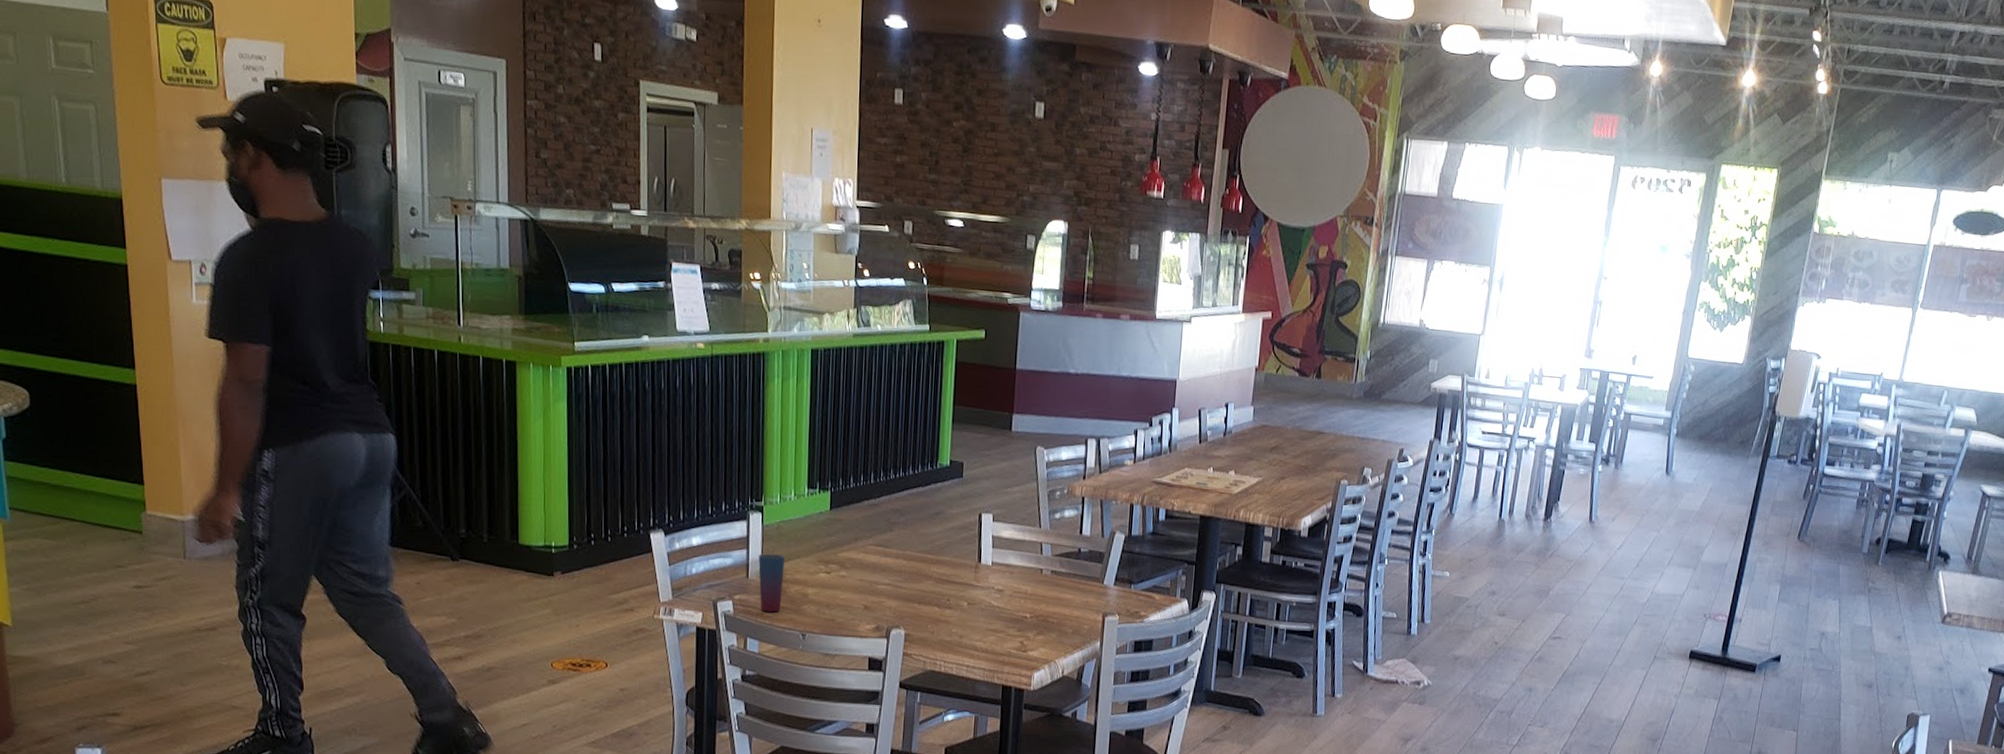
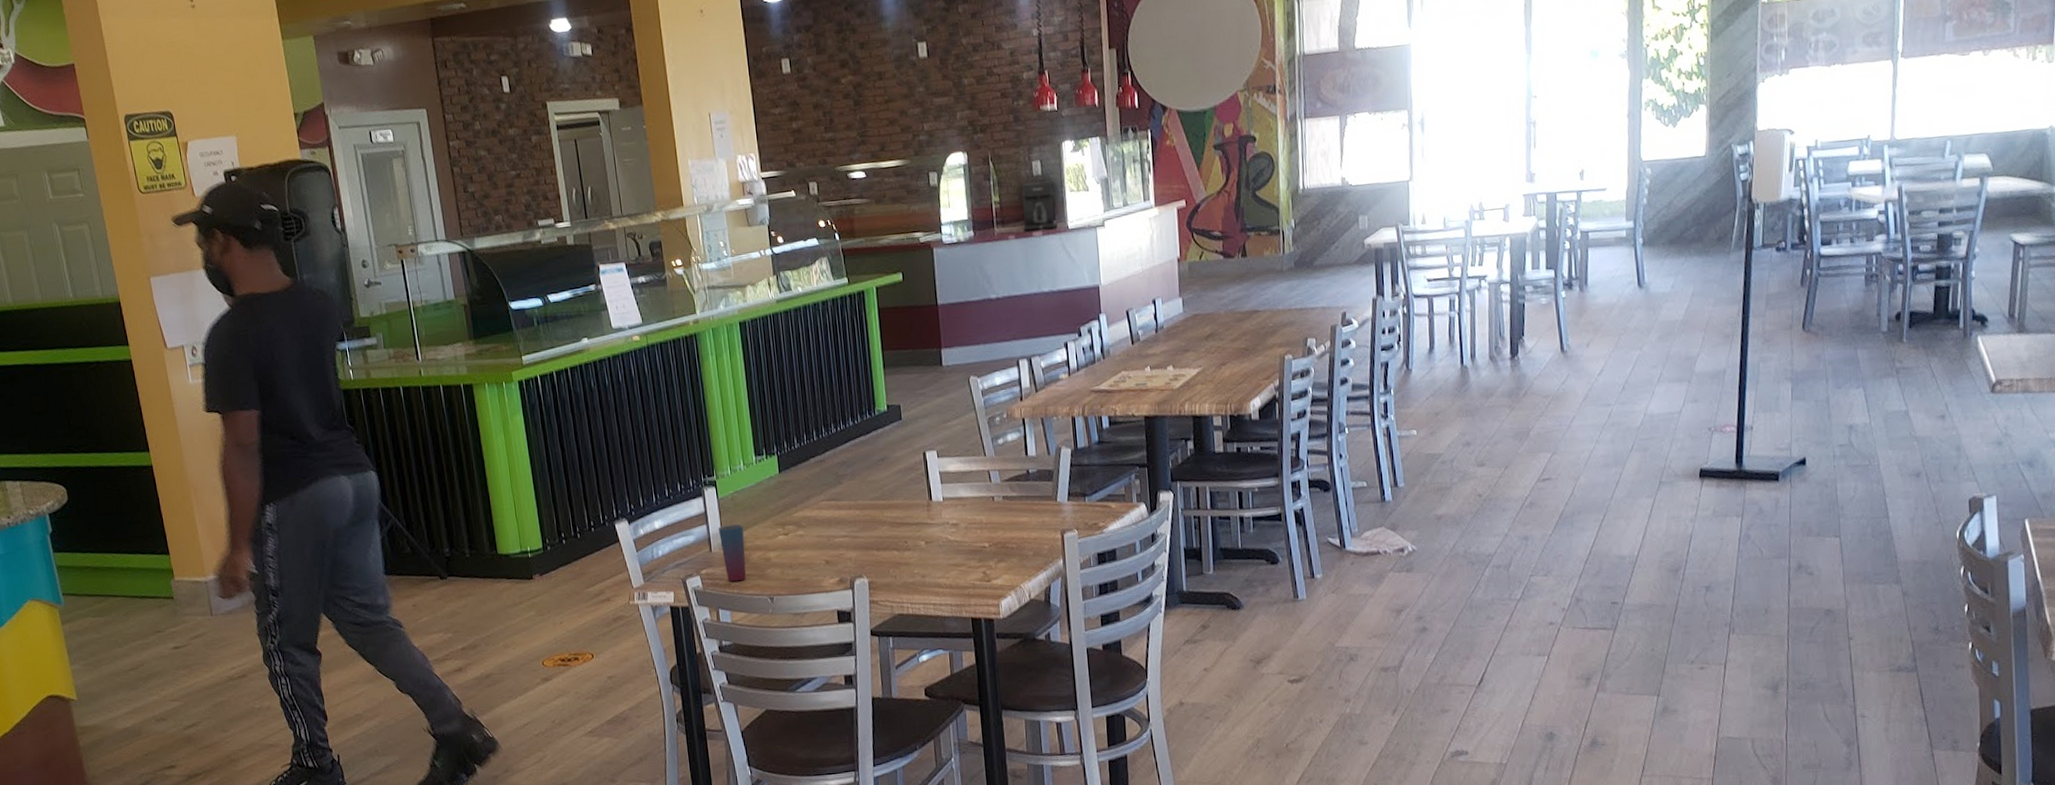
coffee maker: none [1112,264,1148,316] -> present [1021,180,1057,231]

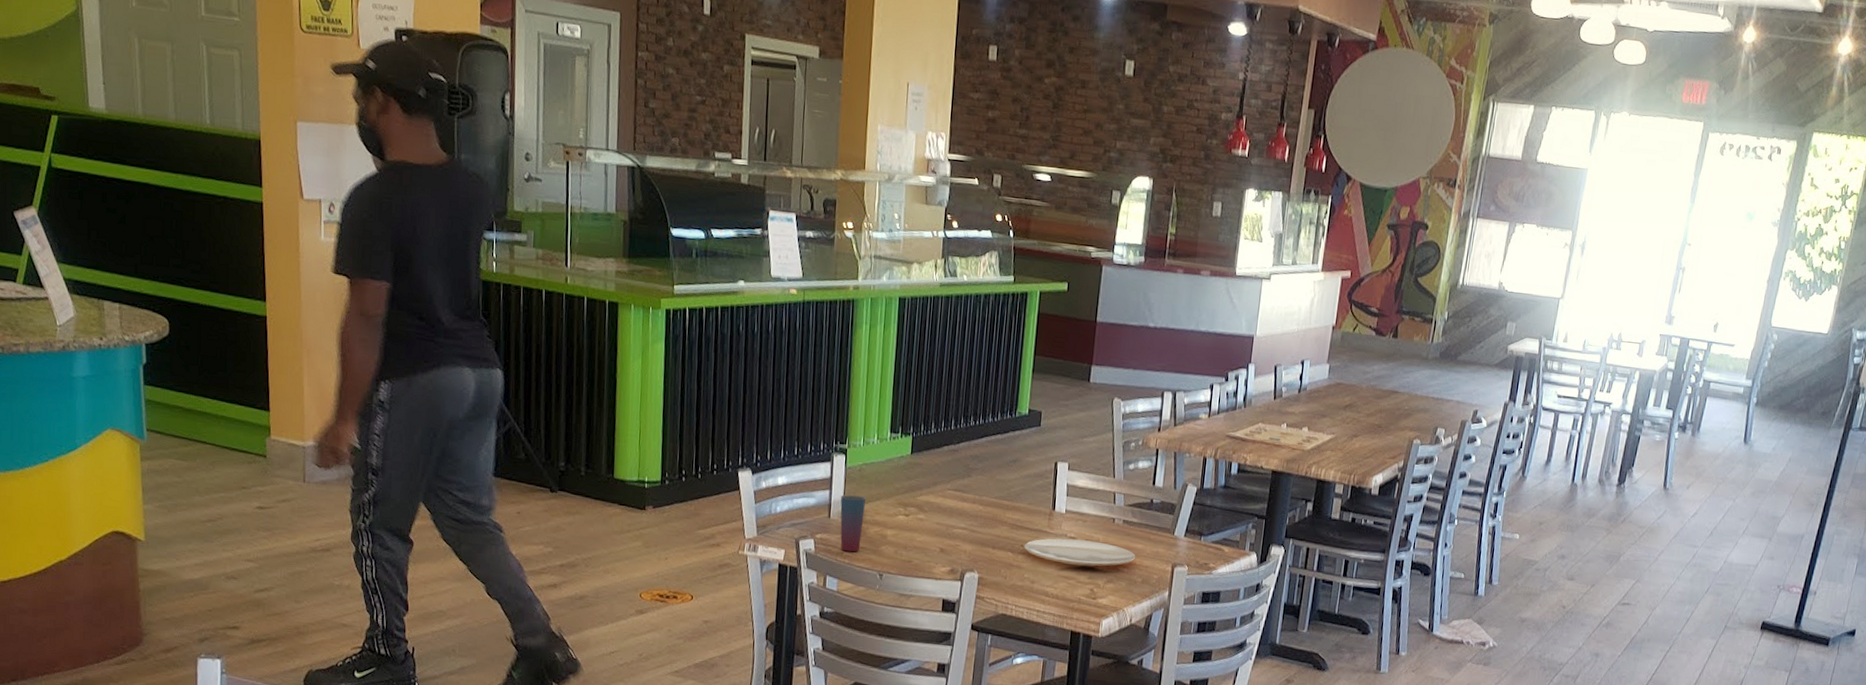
plate: none [907,523,1023,552] -> present [1024,538,1136,567]
coffee maker: present [1021,180,1057,231] -> none [1193,221,1230,272]

